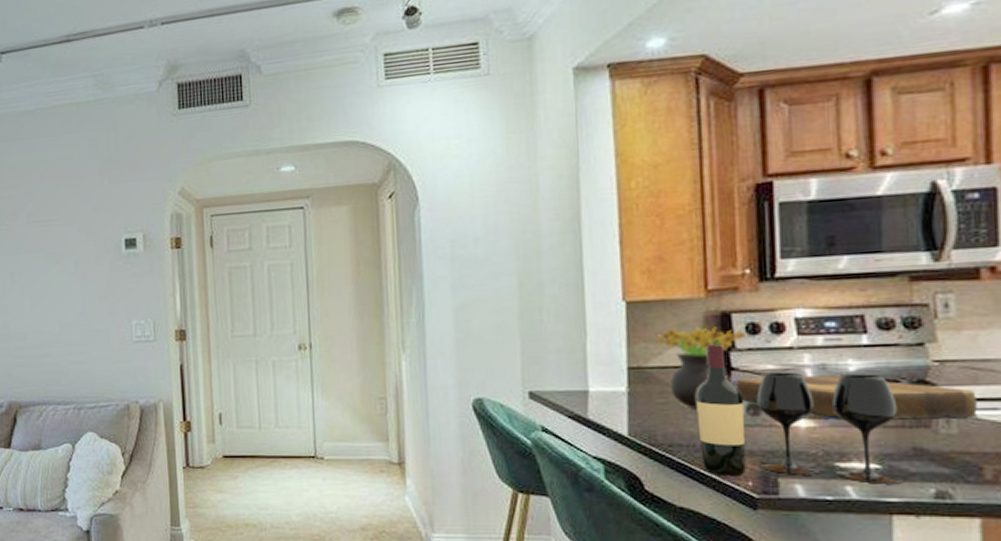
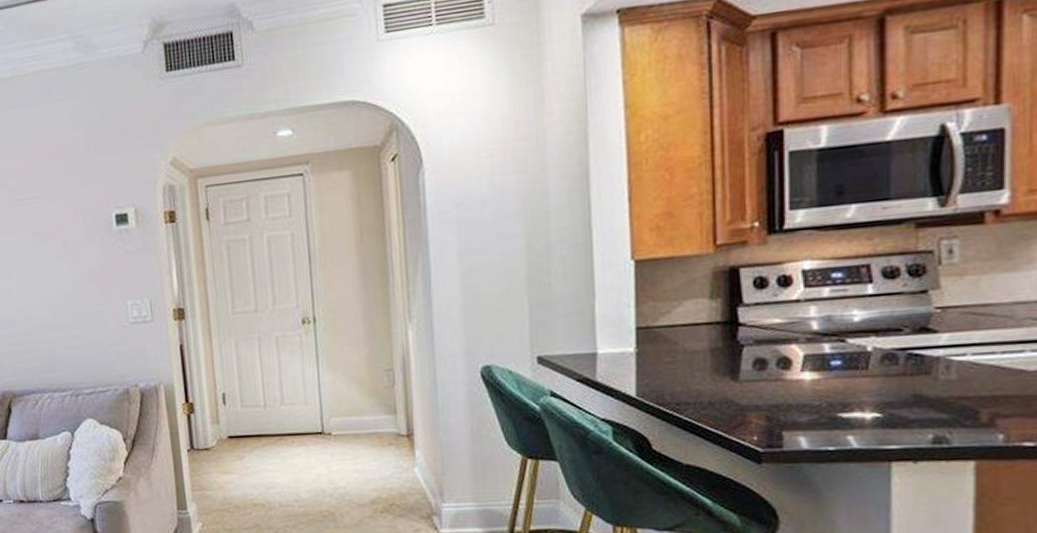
flower arrangement: present [655,325,746,409] -> none [663,282,754,366]
wine bottle: present [696,343,746,476] -> none [703,299,752,432]
cutting board: present [736,375,977,420] -> none [743,326,976,370]
wine glass: present [756,372,903,484] -> none [763,323,903,433]

